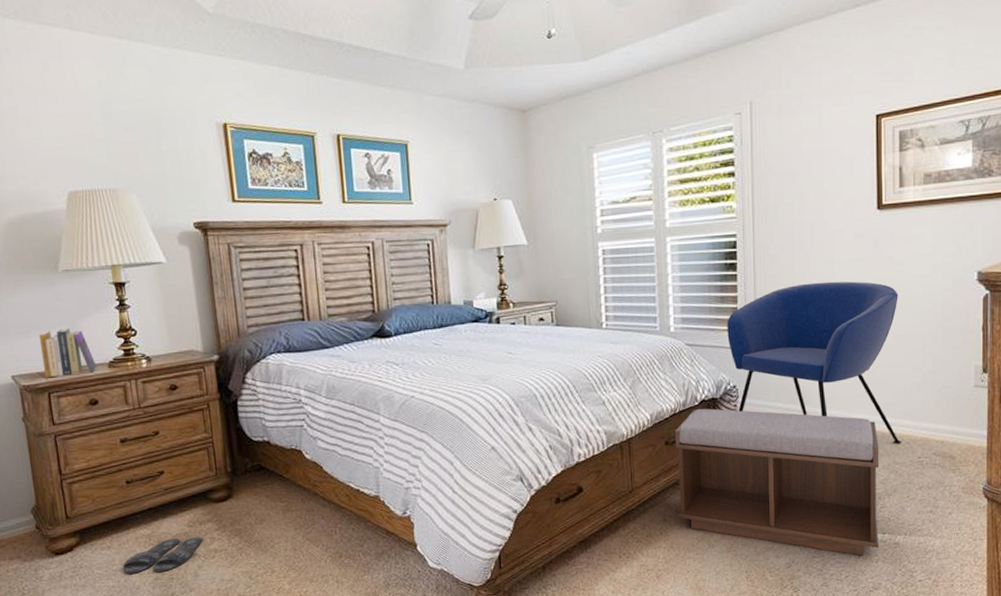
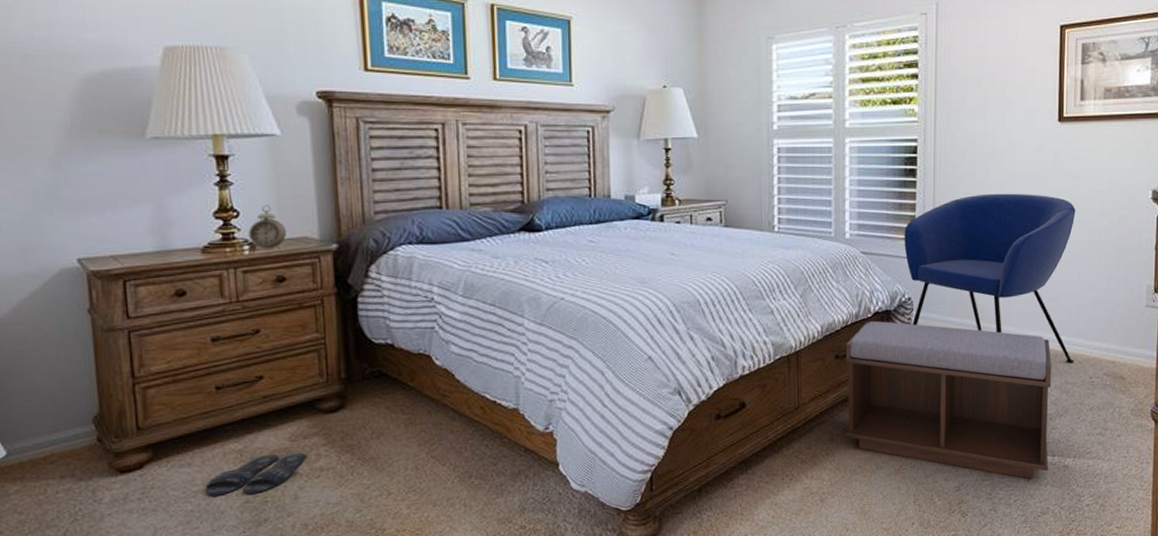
books: present [38,328,97,378] -> none [115,206,187,263]
alarm clock: none [144,324,176,364] -> present [248,205,287,251]

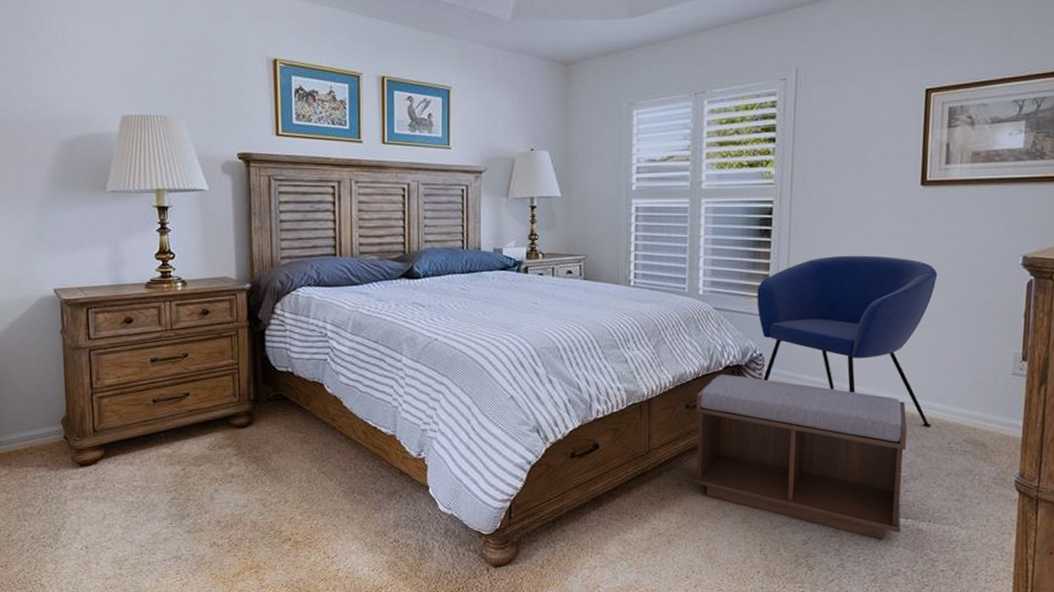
slippers: present [205,453,306,497] -> none [143,460,221,493]
alarm clock: present [248,205,287,251] -> none [181,249,211,287]

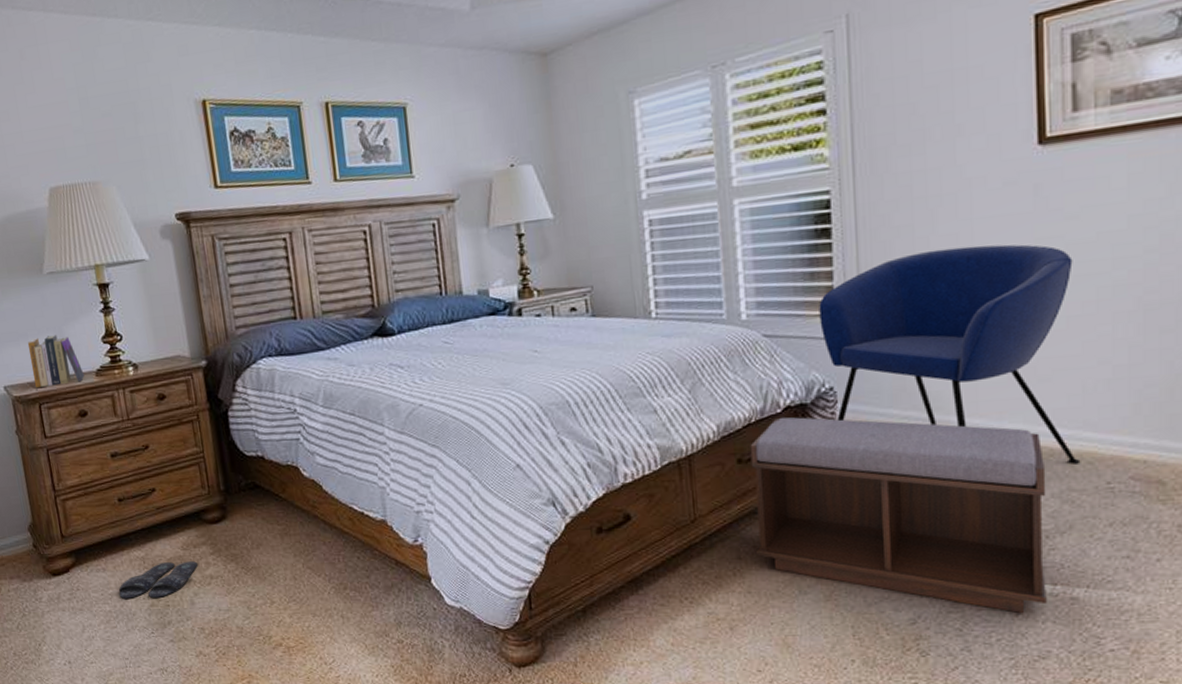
books: none [82,247,135,294] -> present [27,335,85,389]
slippers: none [143,460,221,493] -> present [118,561,198,600]

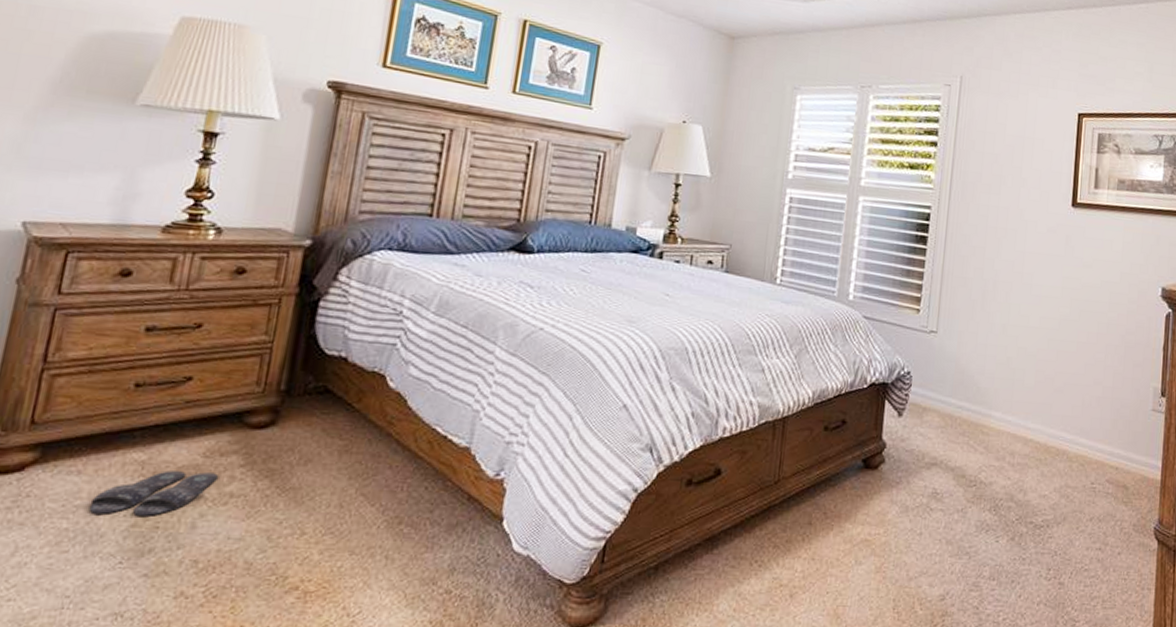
books: present [27,335,85,389] -> none [69,173,147,236]
bench: present [750,416,1047,614] -> none [826,392,1053,596]
armchair: present [819,244,1079,464] -> none [908,270,1085,465]

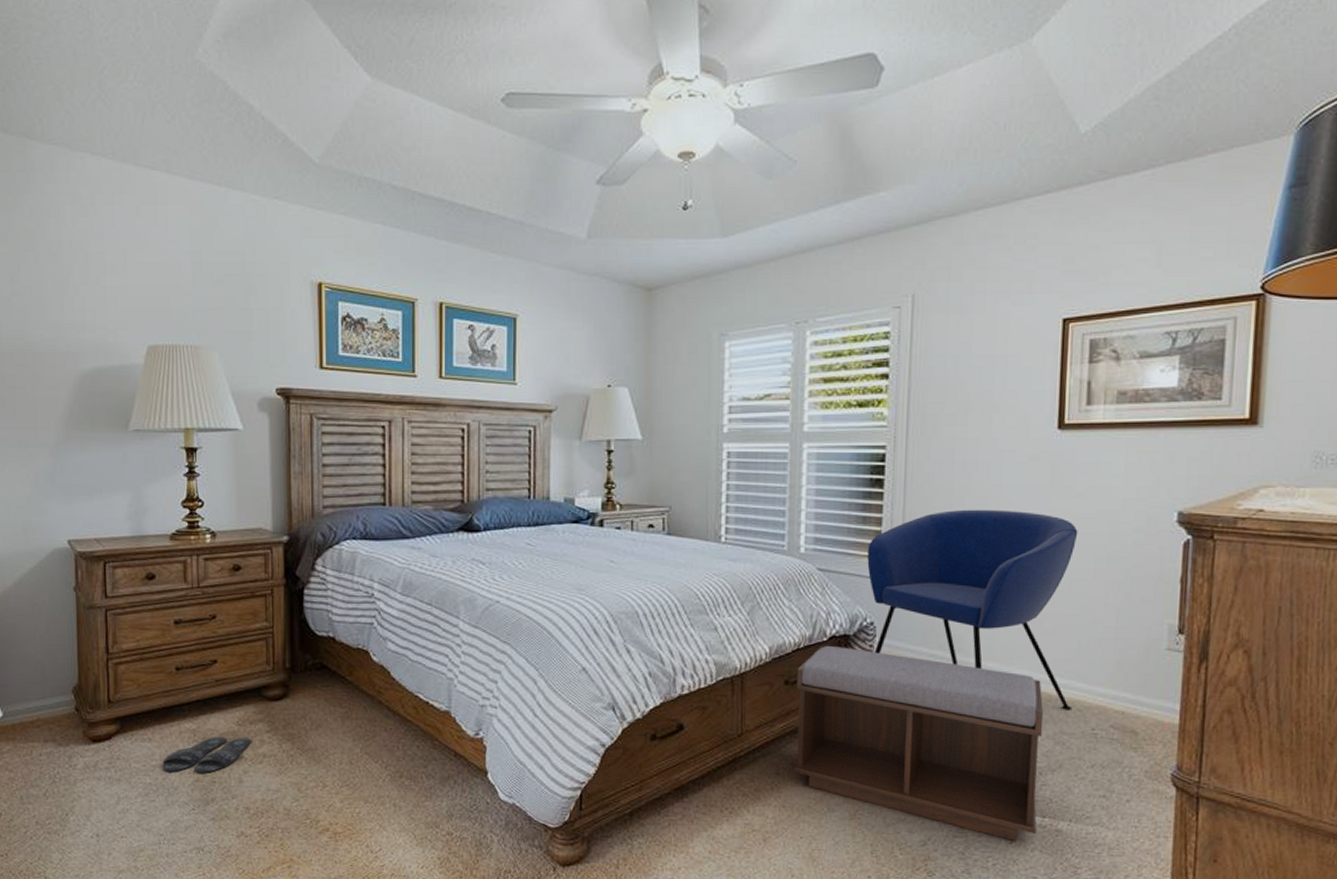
bench: none [826,392,1053,596] -> present [794,645,1044,842]
armchair: none [908,270,1085,465] -> present [867,509,1078,710]

